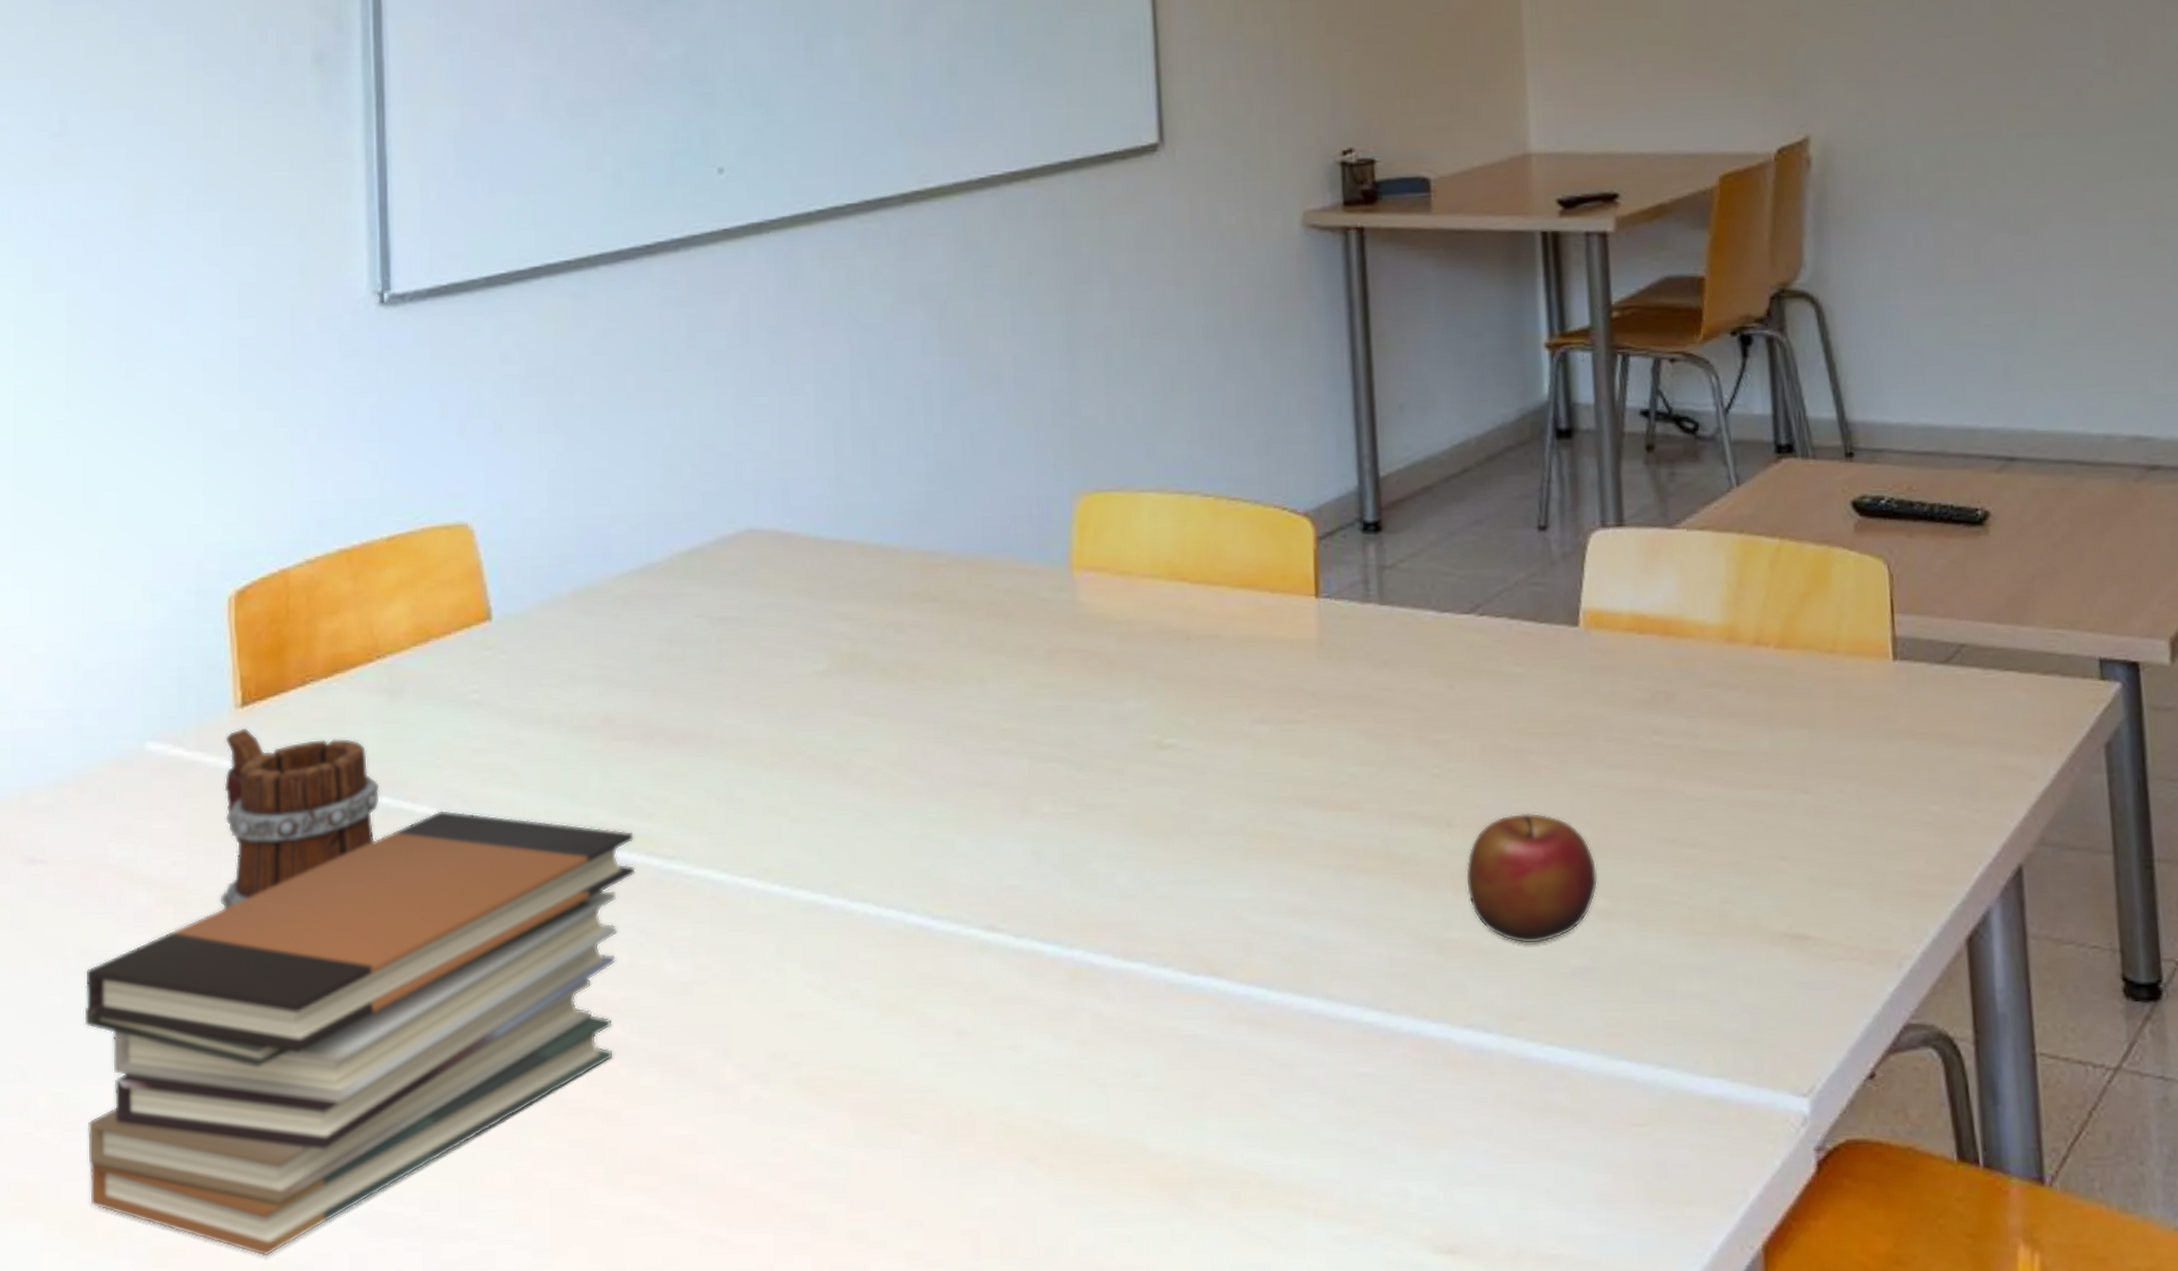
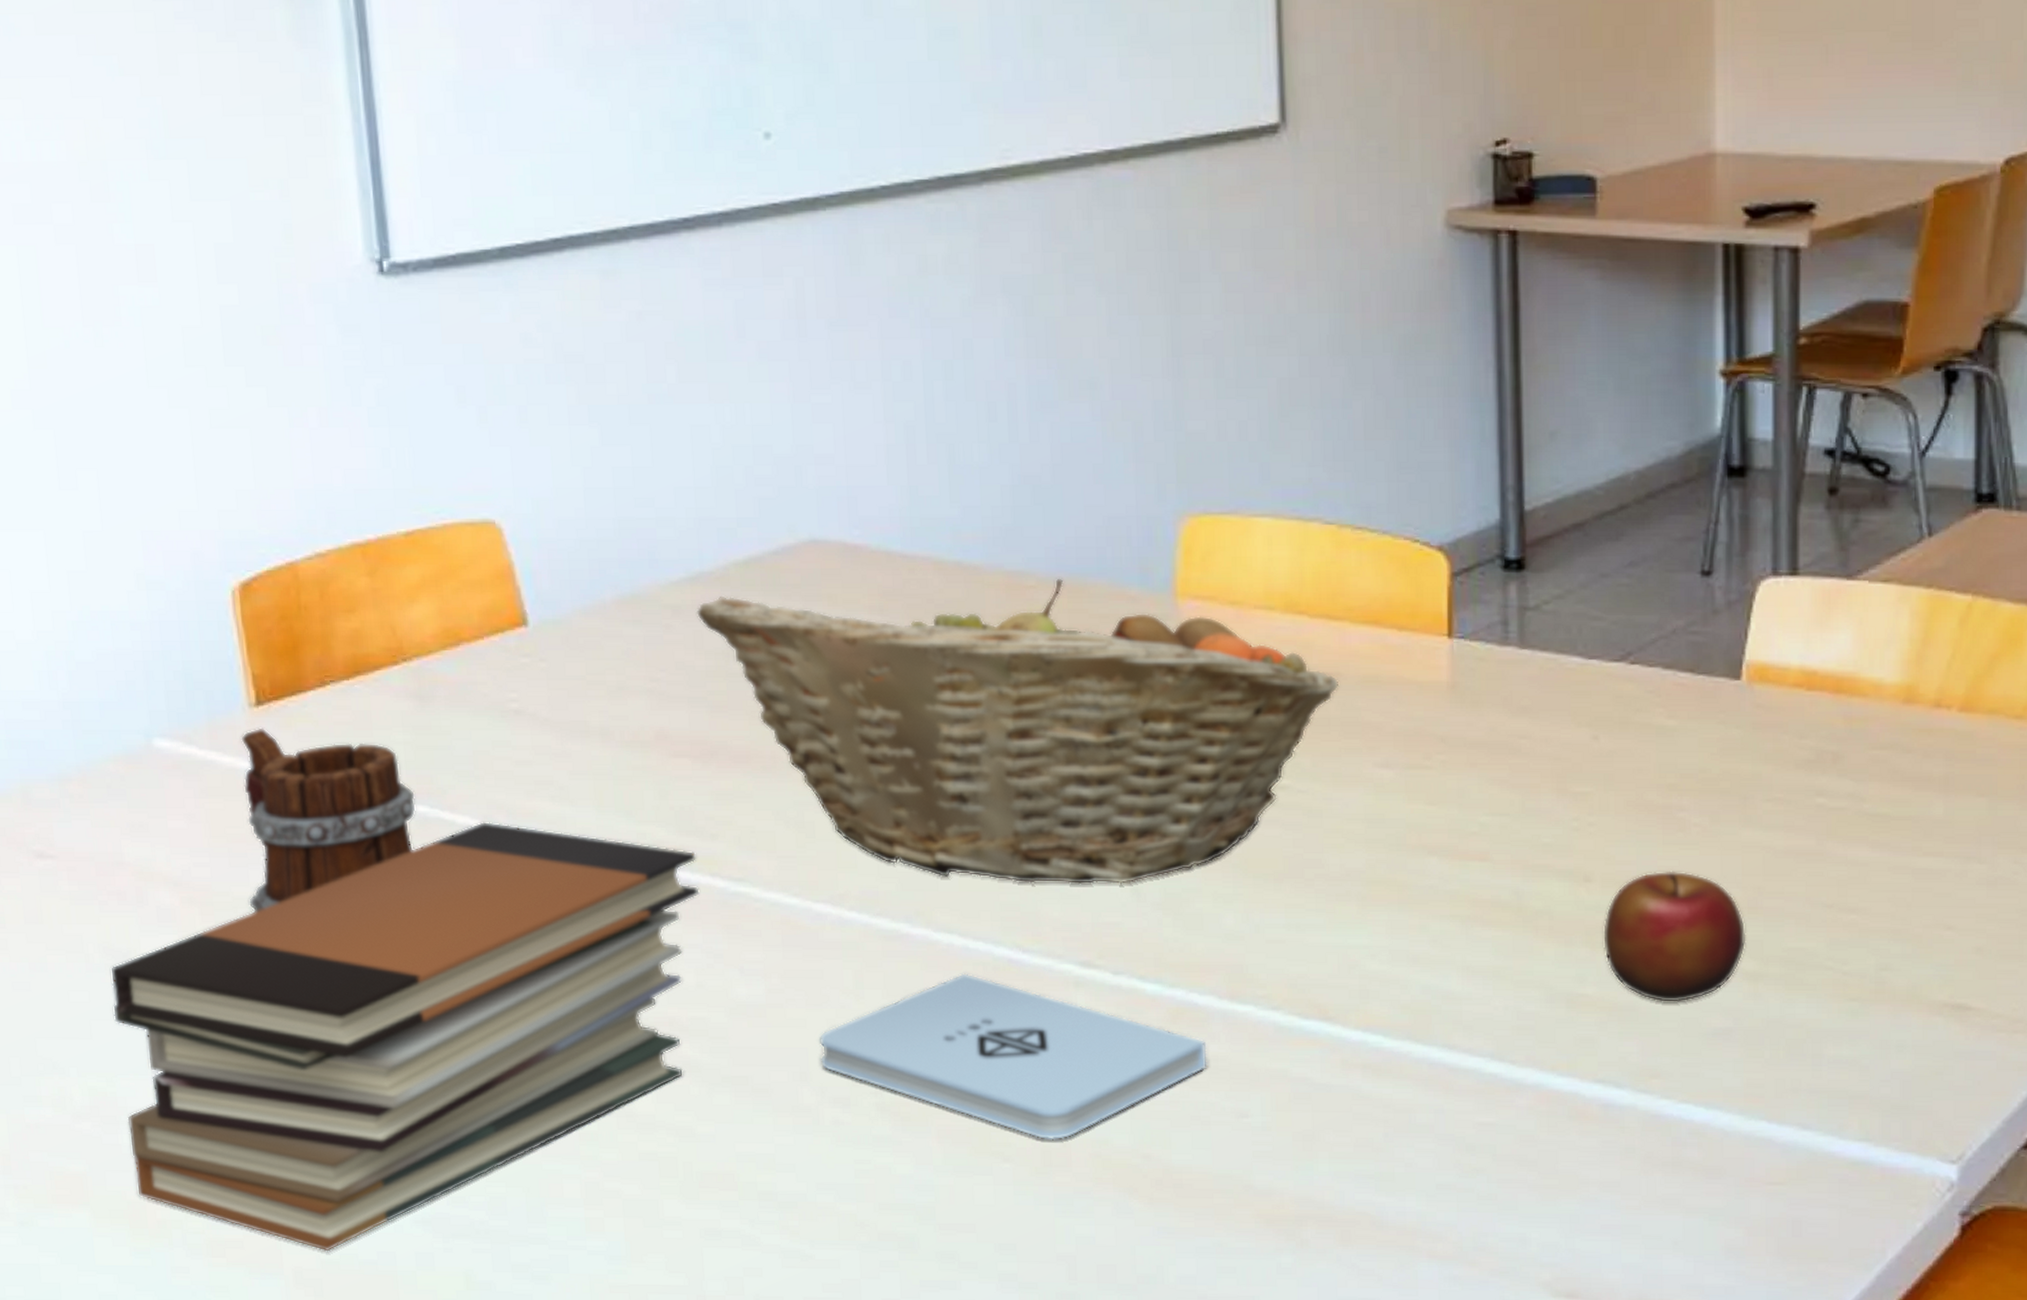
fruit basket: none [644,557,1219,850] -> present [697,579,1340,885]
notepad: none [741,942,1103,1110] -> present [818,973,1207,1141]

